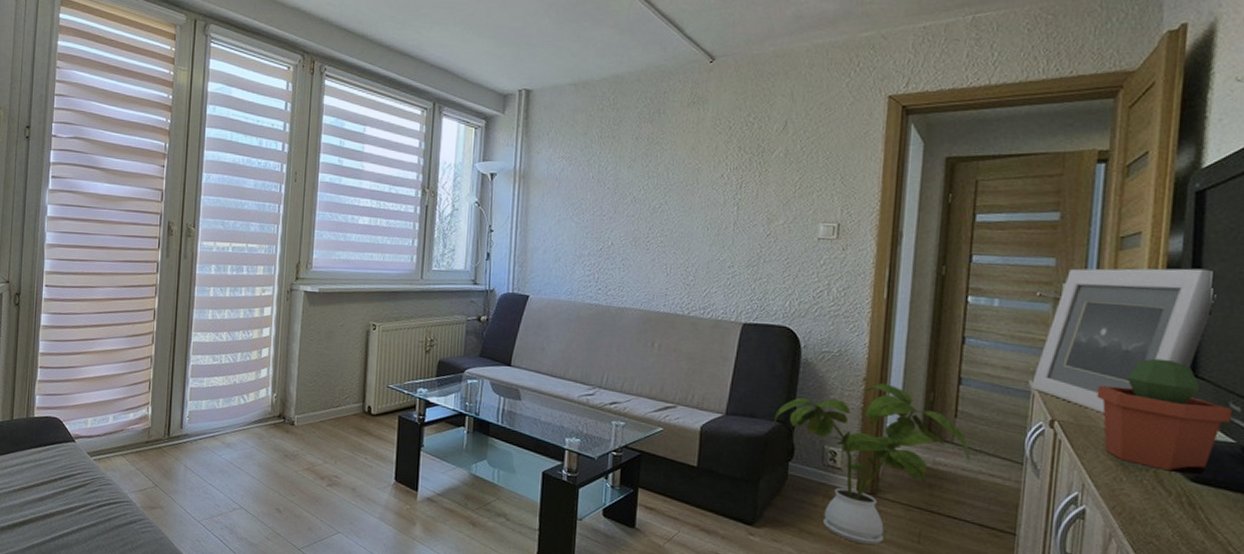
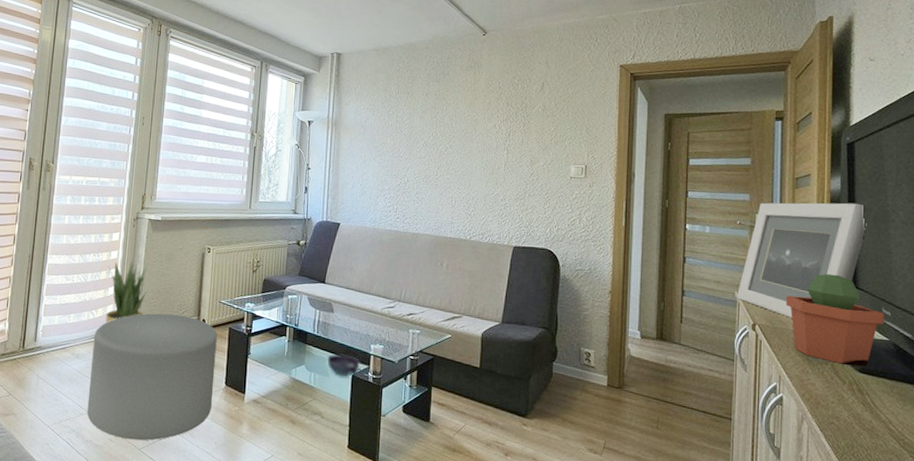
pouf: none [240,398,385,540] -> present [87,313,217,441]
planter: none [258,338,306,409] -> present [105,260,149,323]
bowl: none [513,448,552,474] -> present [327,354,360,377]
house plant: present [773,383,970,546] -> none [540,295,694,432]

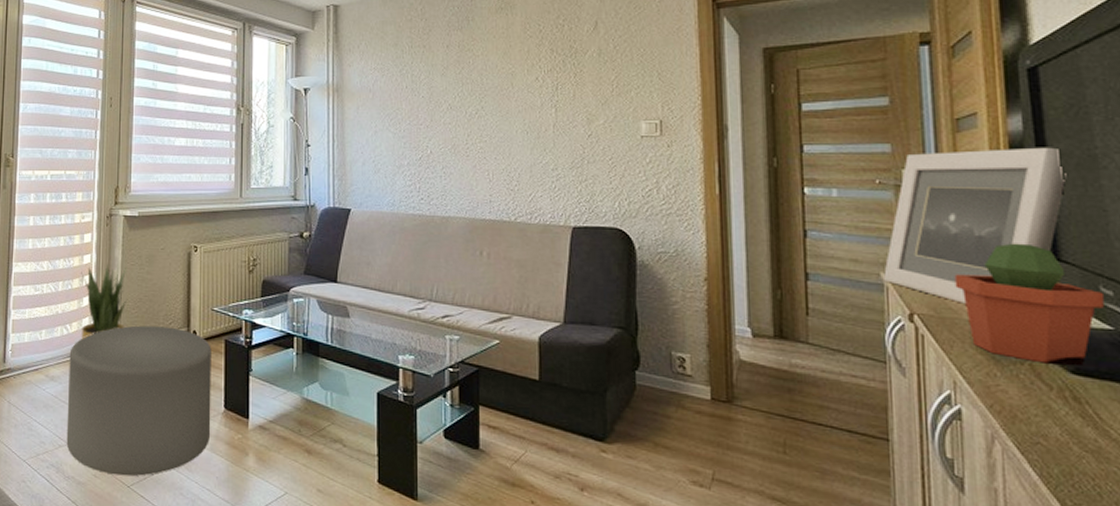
bowl: present [327,354,360,377] -> none [345,368,386,395]

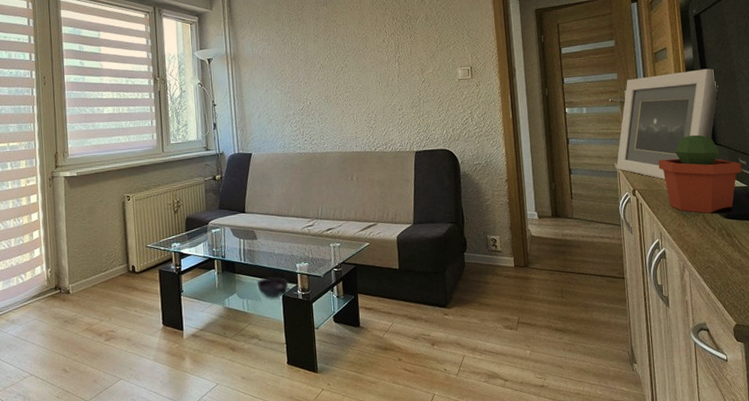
pouf: present [66,325,212,476] -> none [26,265,153,394]
planter: present [81,264,127,339] -> none [30,219,73,285]
bowl: none [345,368,386,395] -> present [257,277,289,298]

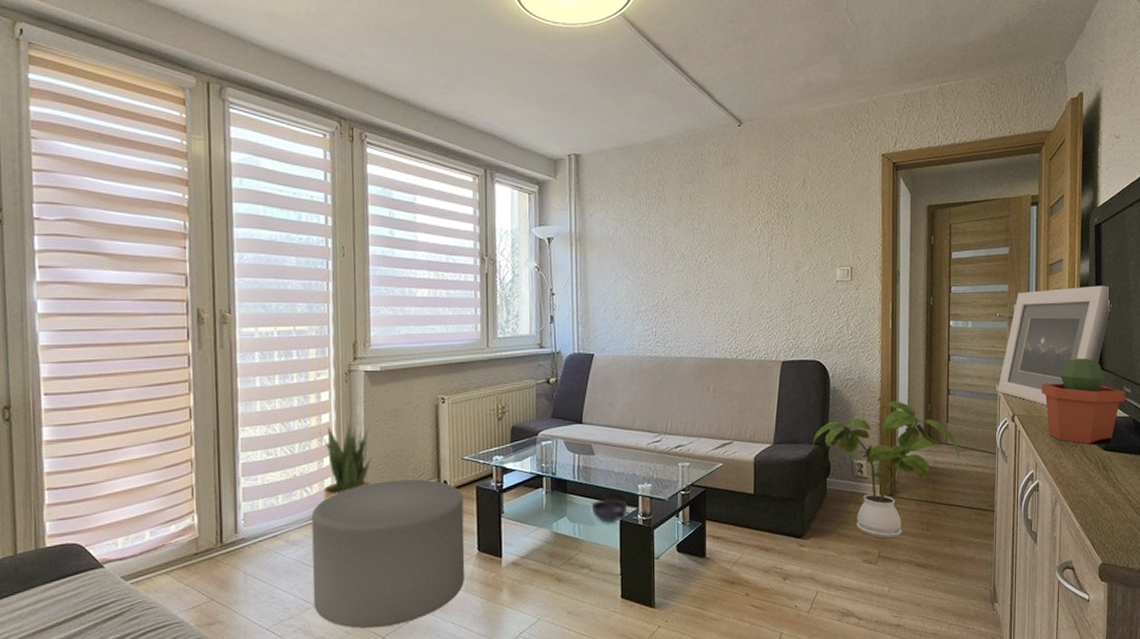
pouf: none [26,265,153,394] -> present [311,479,465,629]
planter: none [30,219,73,285] -> present [320,422,372,500]
house plant: none [448,181,586,307] -> present [812,401,959,539]

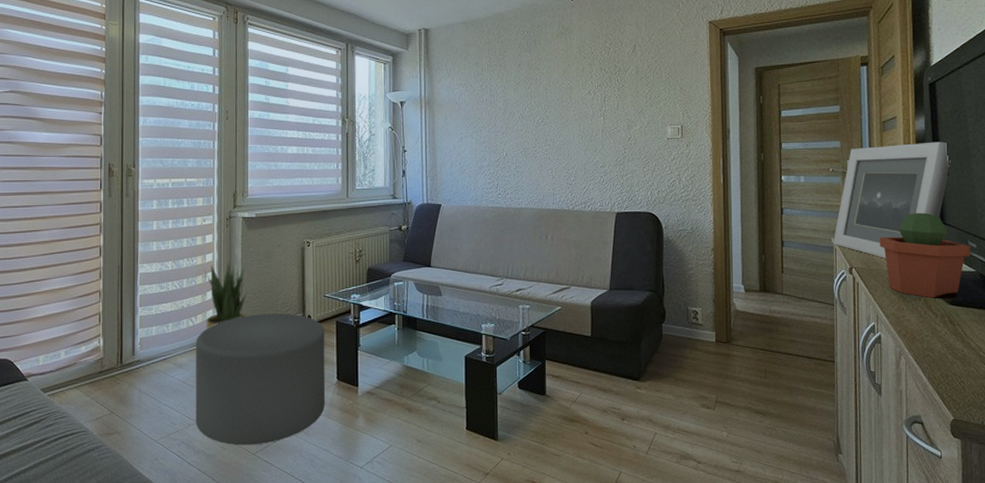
bowl: present [591,499,628,523] -> none [439,337,472,359]
house plant: present [812,401,959,539] -> none [647,251,796,385]

